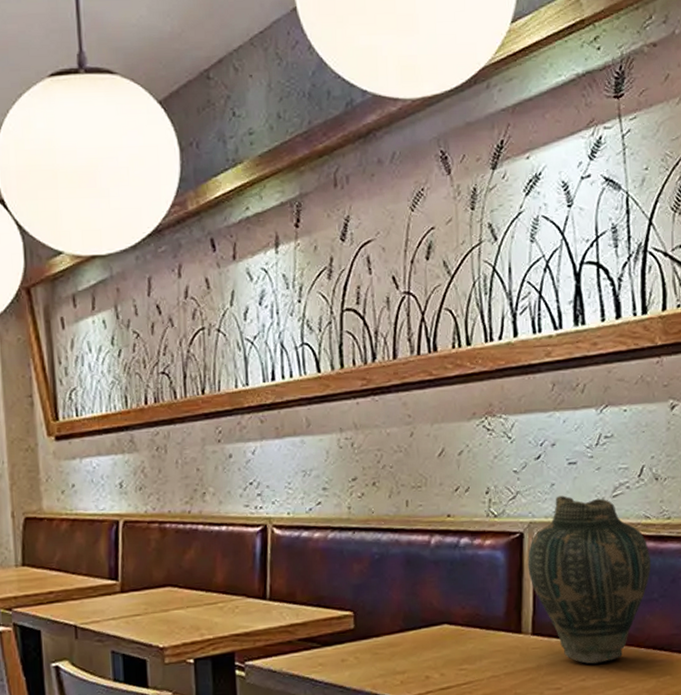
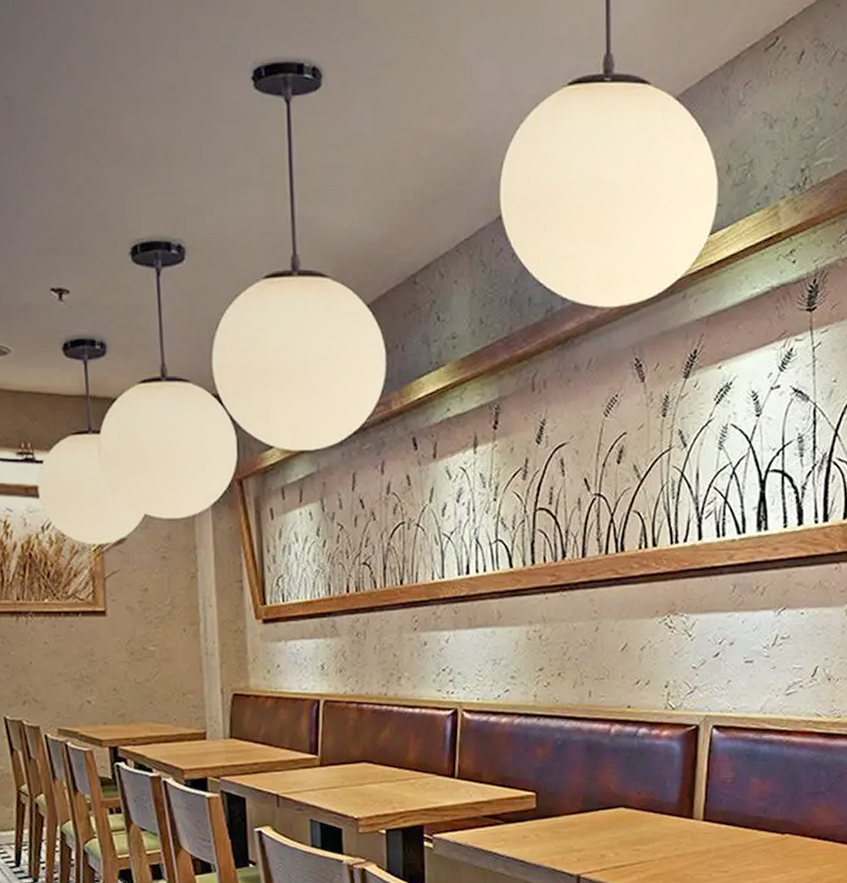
vase: present [528,495,651,664] -> none [702,692,820,850]

